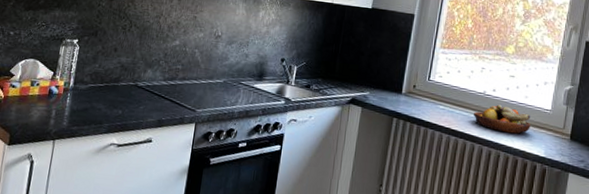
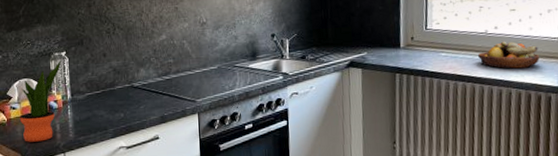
potted plant: none [16,46,72,125] -> present [19,59,62,142]

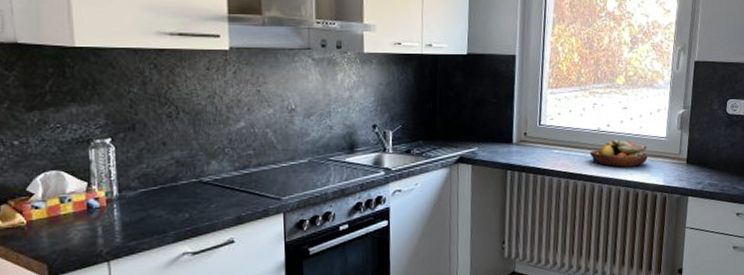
potted plant: present [19,59,62,142] -> none [44,148,105,250]

